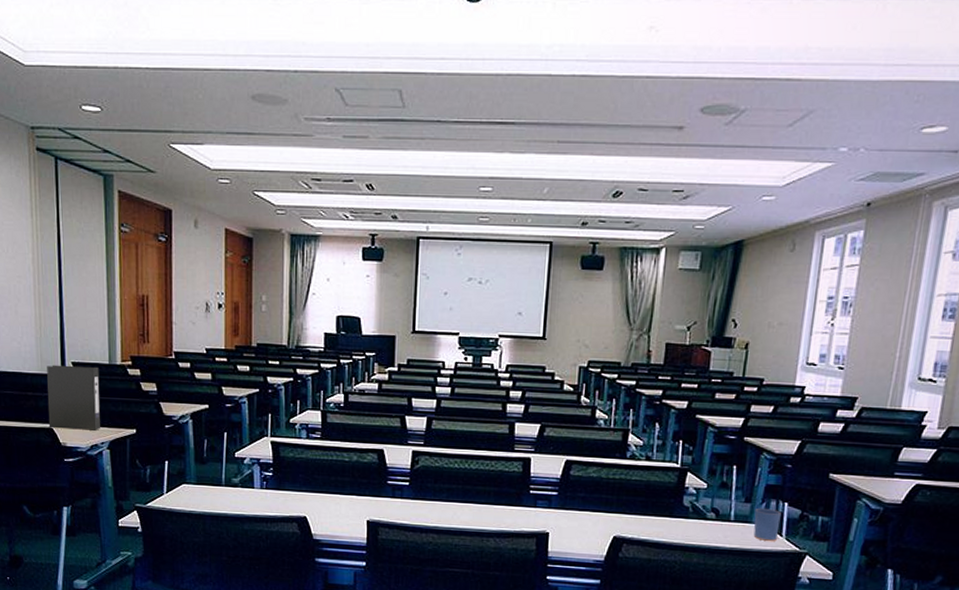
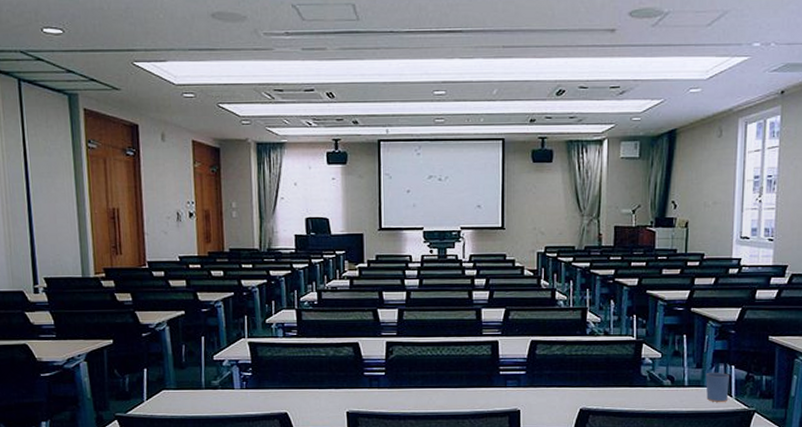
binder: present [47,364,101,431] -> none [18,281,76,344]

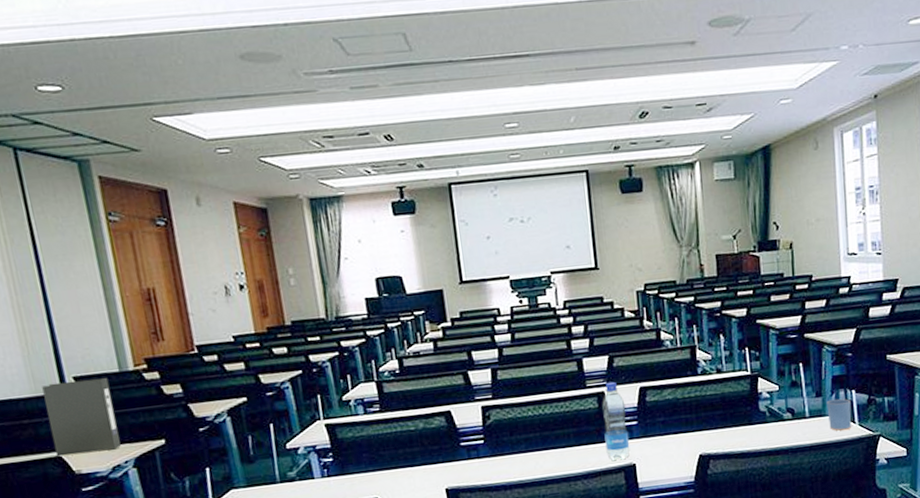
binder: none [18,281,76,344] -> present [42,378,121,457]
bottle: none [494,332,517,406] -> present [601,381,630,461]

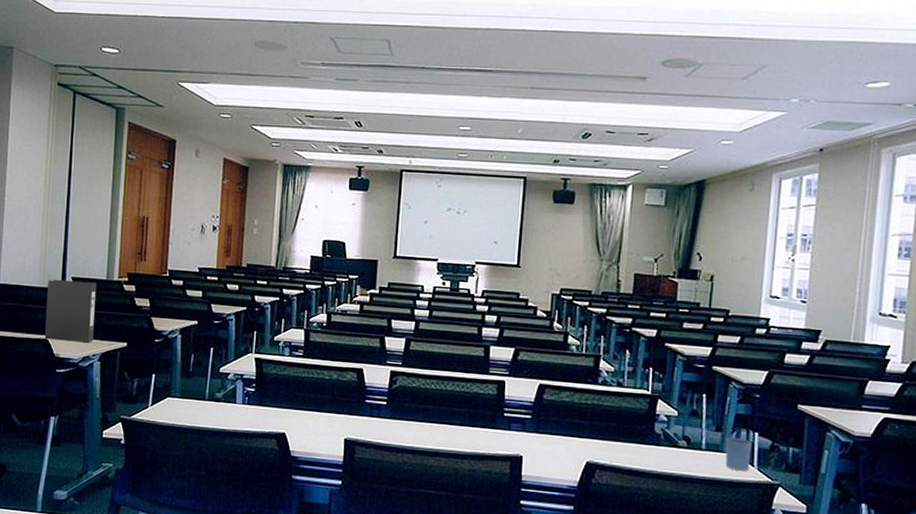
bottle: present [601,381,630,461] -> none [497,373,523,450]

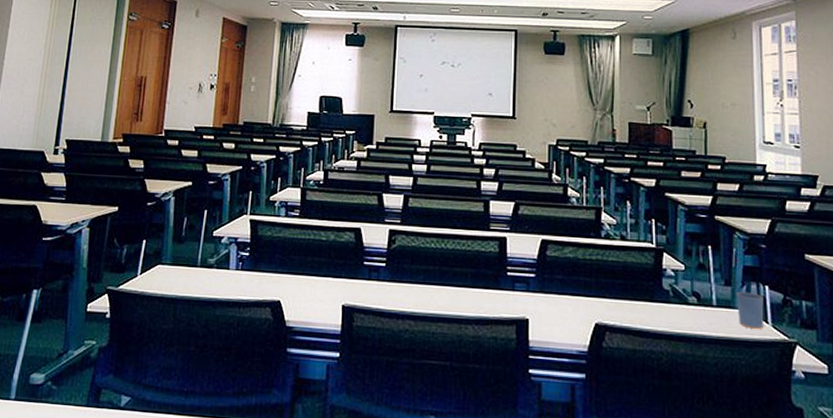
binder: present [44,279,97,343] -> none [33,142,91,208]

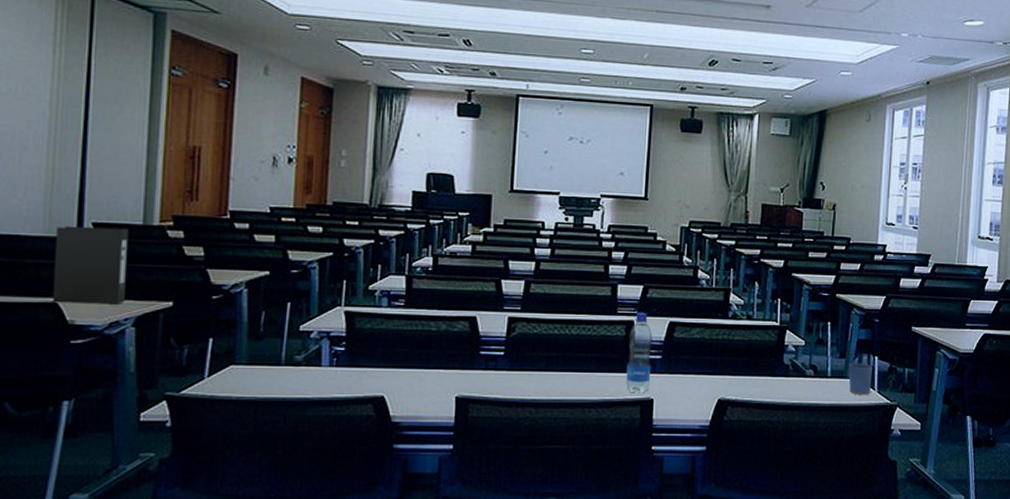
binder: none [33,142,91,208] -> present [52,226,129,304]
bottle: none [501,228,526,312] -> present [626,312,653,393]

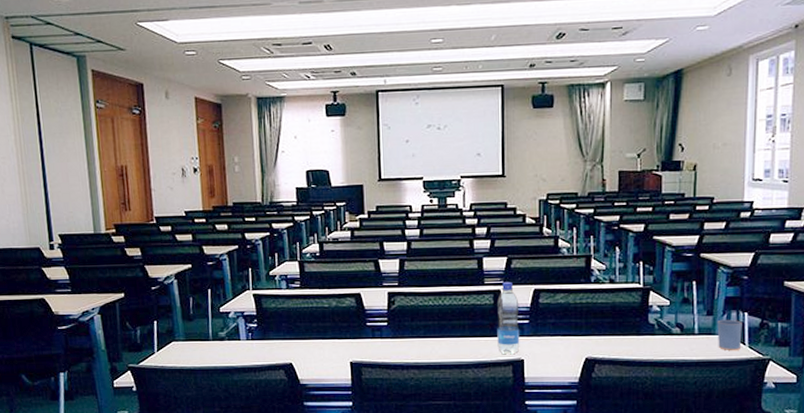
binder: present [52,226,129,304] -> none [35,237,90,299]

